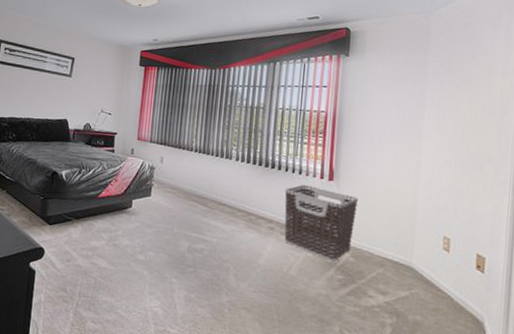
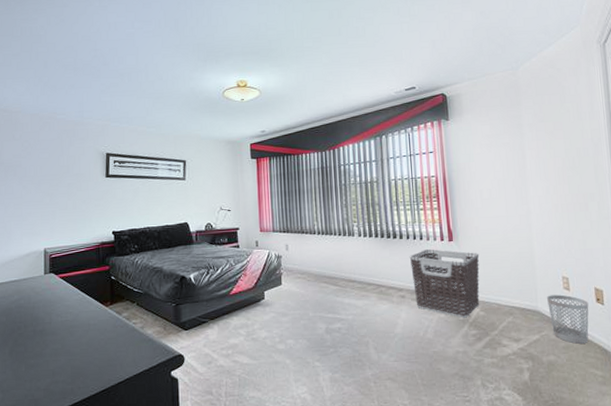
wastebasket: none [422,253,468,309] -> present [546,294,589,344]

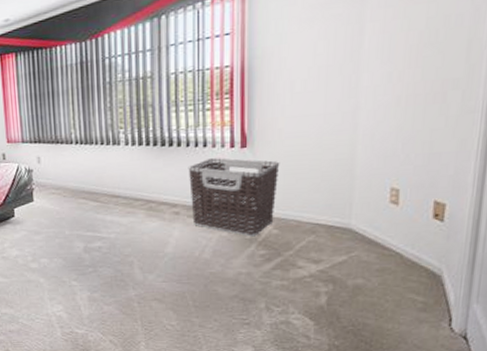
wastebasket: present [546,294,589,344] -> none [363,209,422,266]

